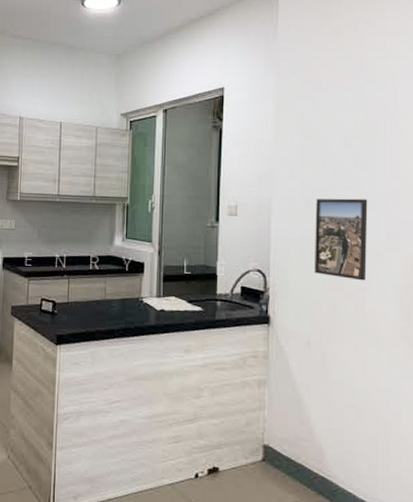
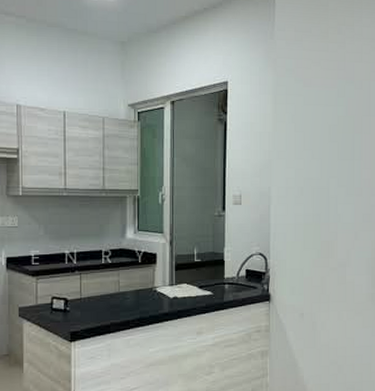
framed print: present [315,198,368,281] -> none [307,186,348,257]

